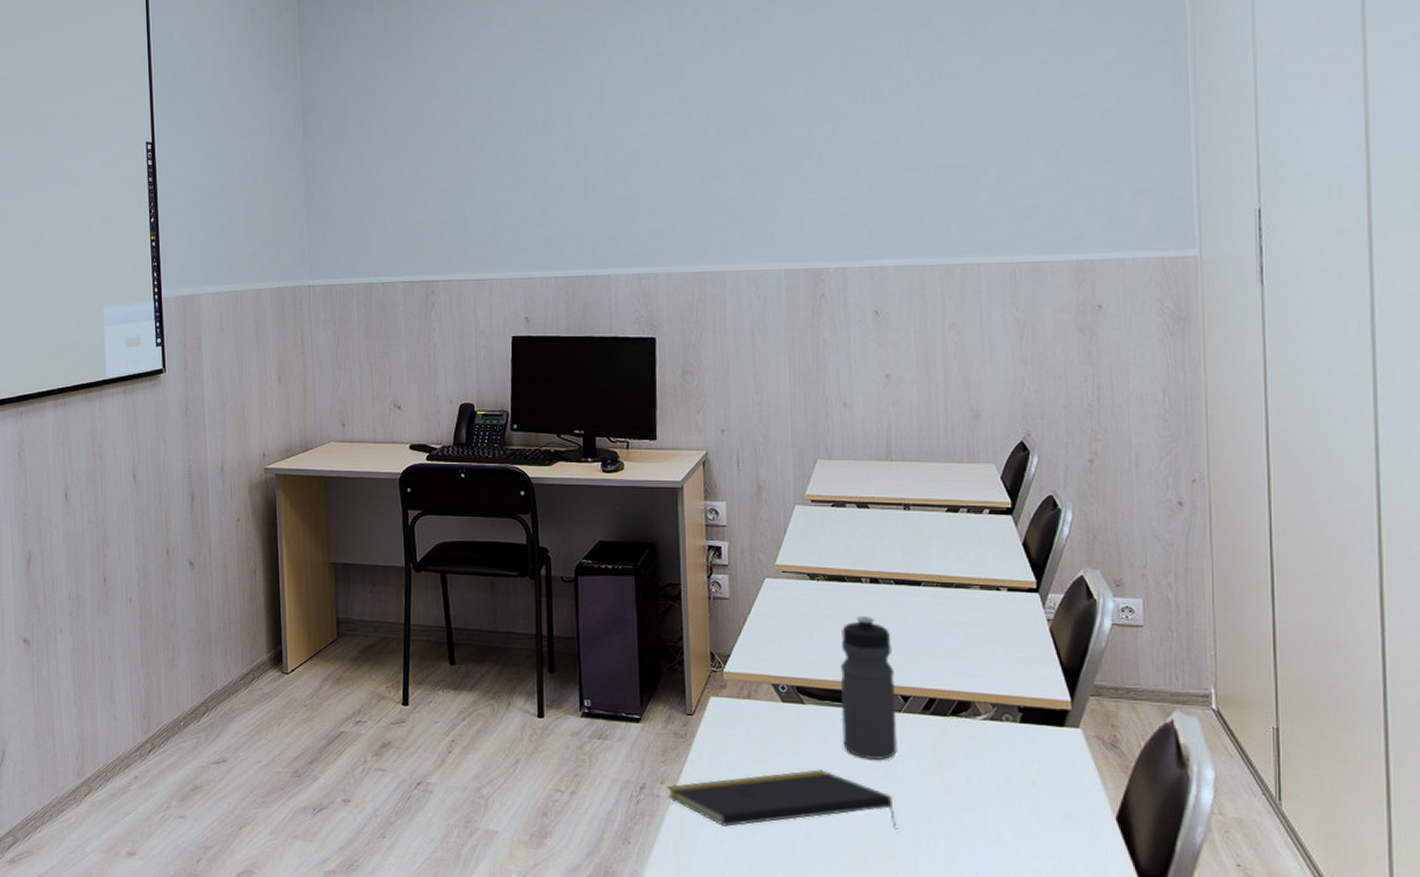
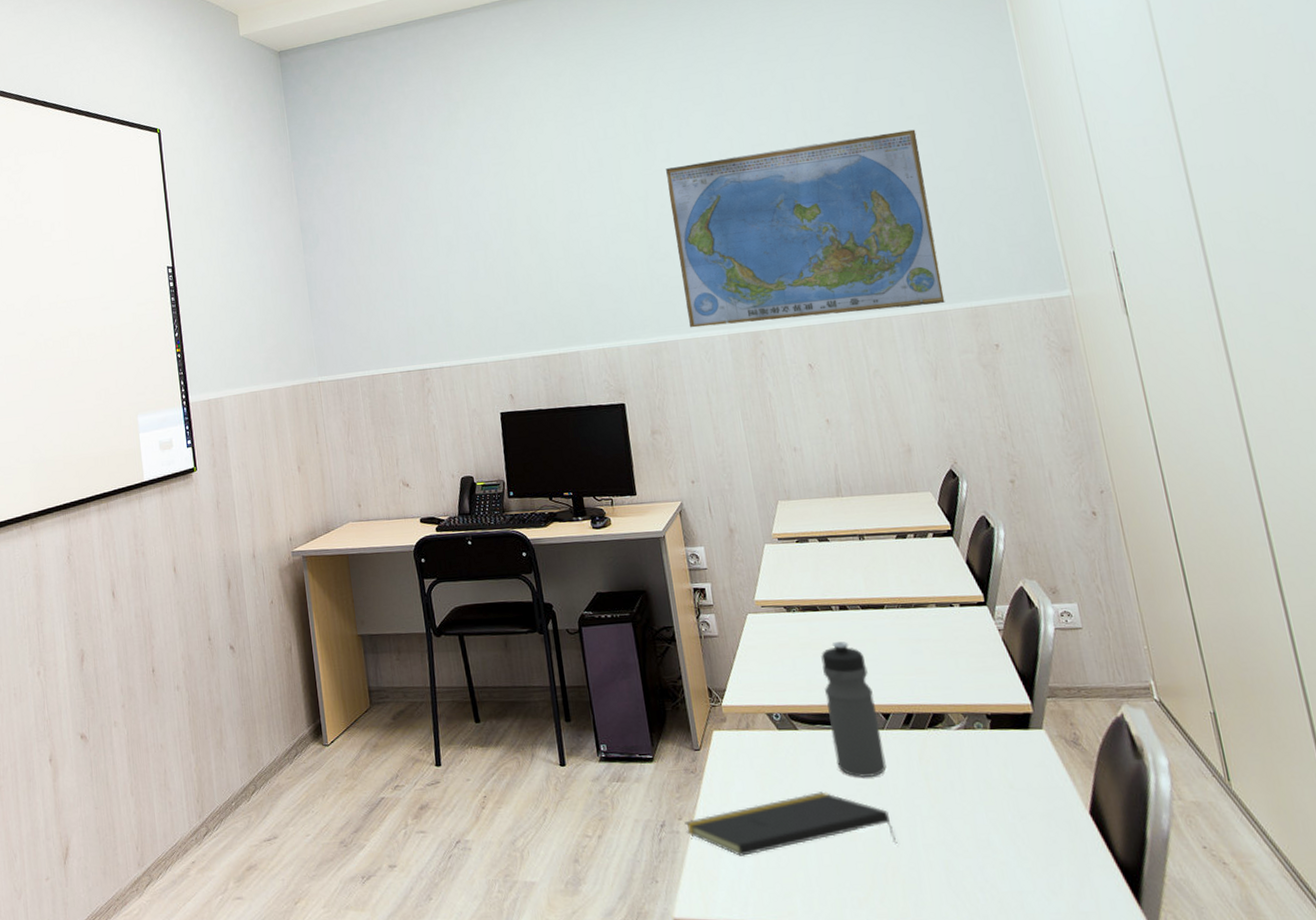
world map: none [736,45,1047,259] -> present [666,129,945,328]

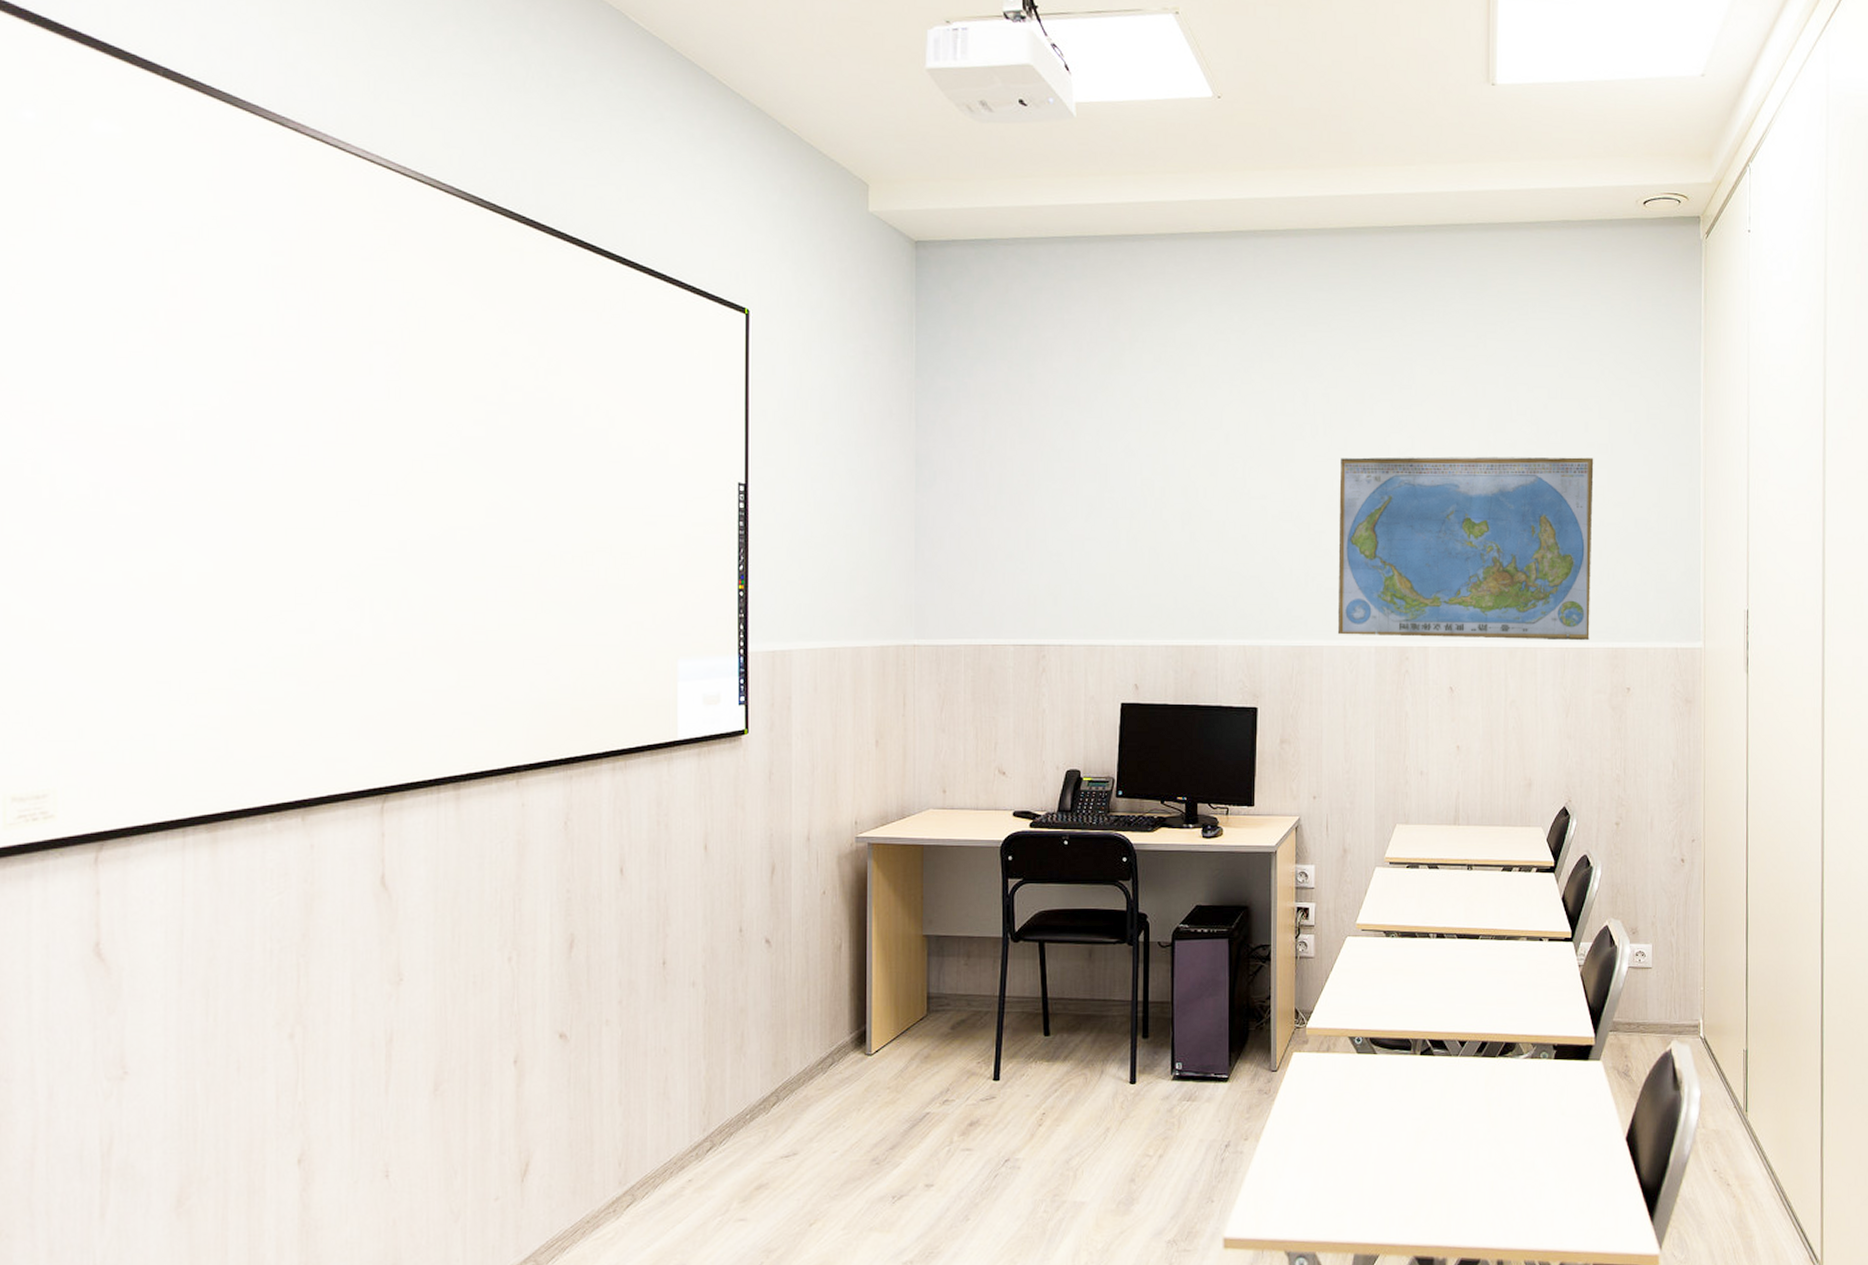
notepad: present [684,792,898,856] -> none [1250,1115,1451,1177]
water bottle: present [821,642,887,777] -> none [1407,969,1454,1102]

